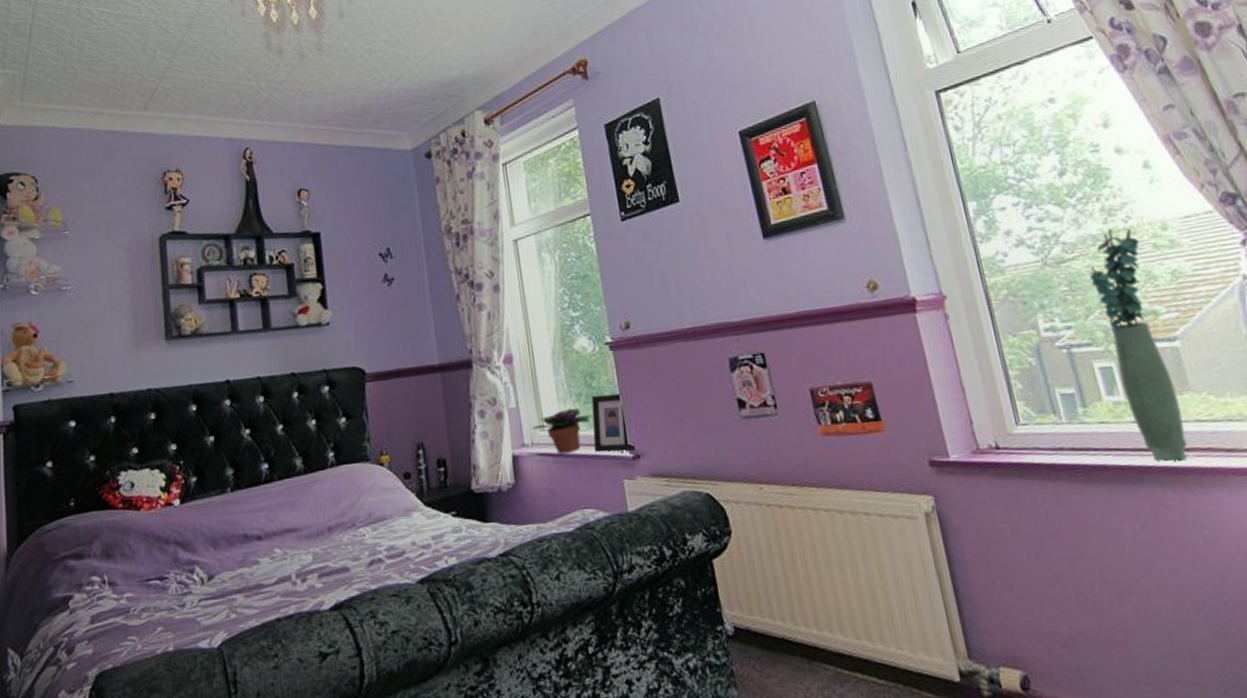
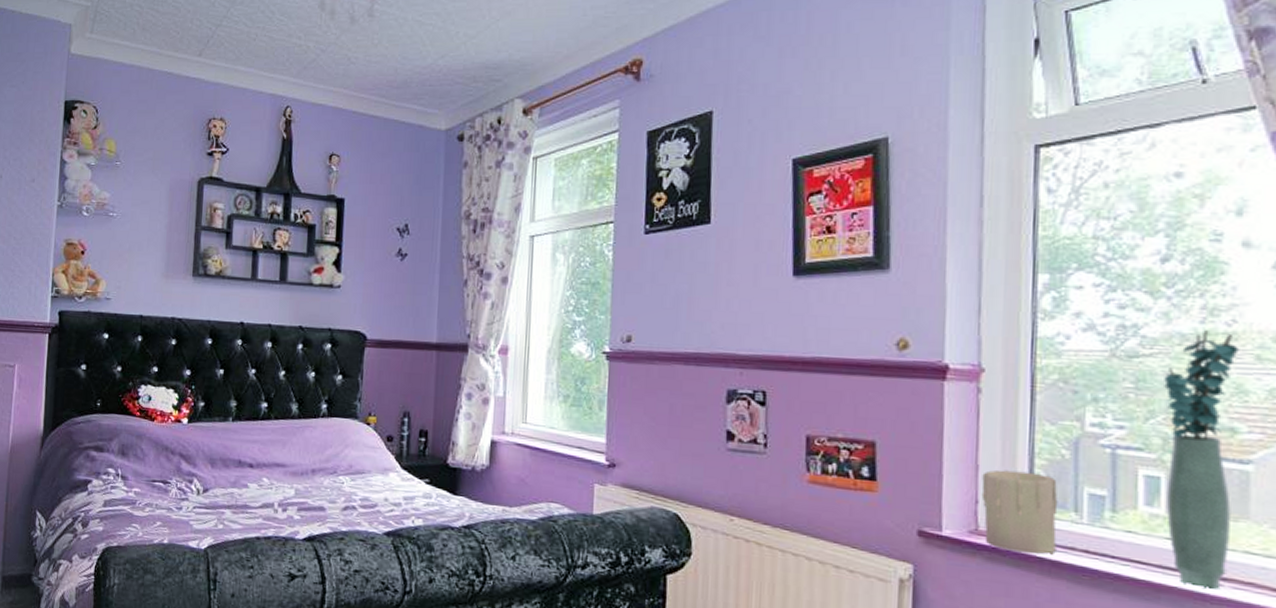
potted flower: present [532,407,592,455] -> none [515,407,576,450]
picture frame: present [591,393,636,453] -> none [571,400,613,460]
candle: none [969,384,1049,464] -> present [981,470,1058,555]

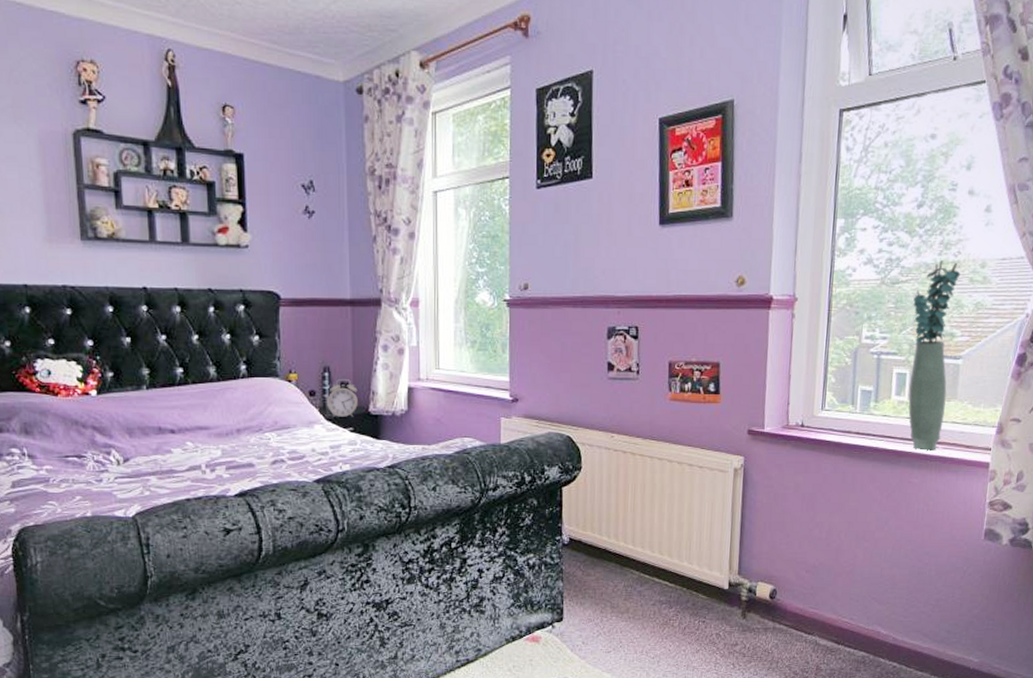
alarm clock: none [404,425,438,468] -> present [327,378,359,418]
candle: present [981,470,1058,555] -> none [791,377,842,439]

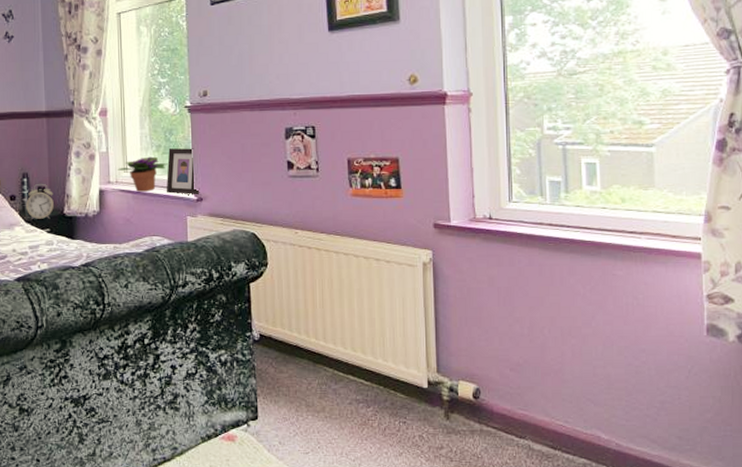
potted flower: none [429,353,483,392] -> present [118,156,168,193]
picture frame: none [480,345,516,396] -> present [166,148,200,195]
vase: present [908,260,961,451] -> none [594,50,643,241]

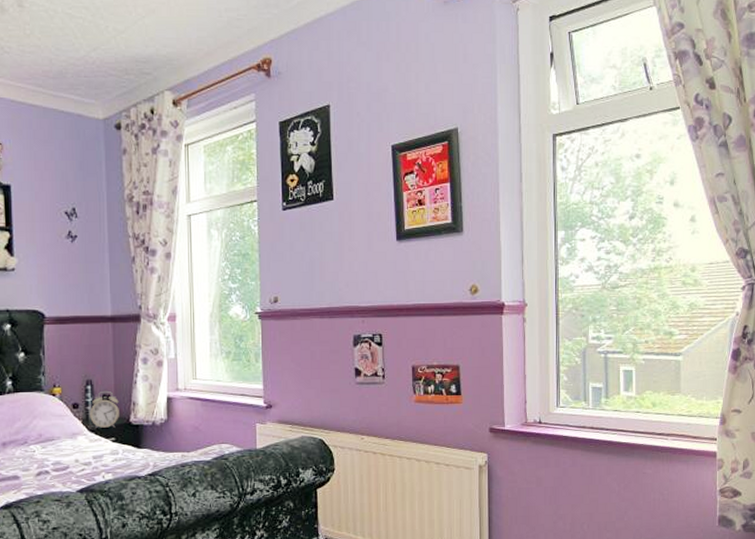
potted flower: present [118,156,168,193] -> none [186,363,237,400]
picture frame: present [166,148,200,195] -> none [235,355,269,403]

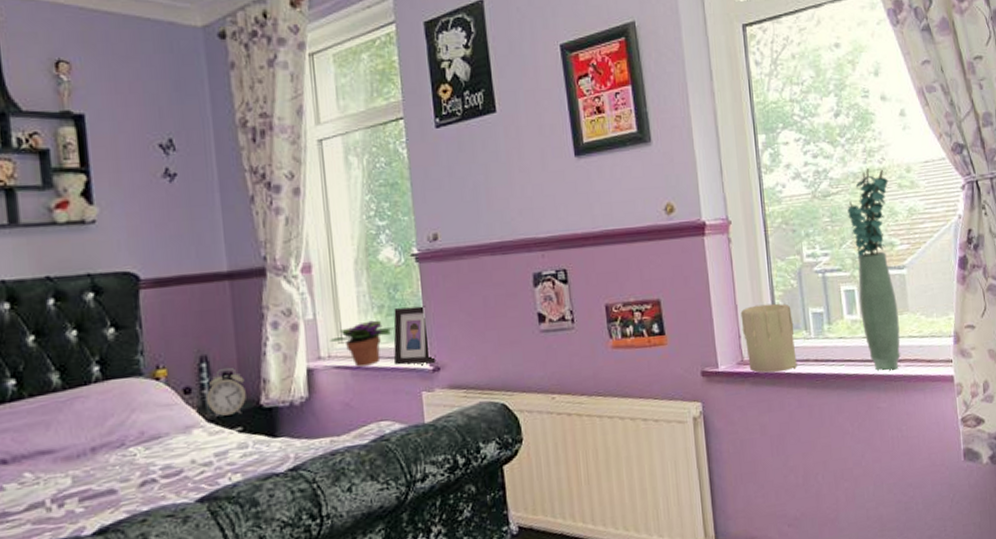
potted flower: none [186,363,237,400] -> present [330,320,394,368]
picture frame: none [235,355,269,403] -> present [393,306,436,366]
candle: none [528,376,575,435] -> present [740,303,797,374]
vase: none [633,266,674,442] -> present [847,168,901,371]

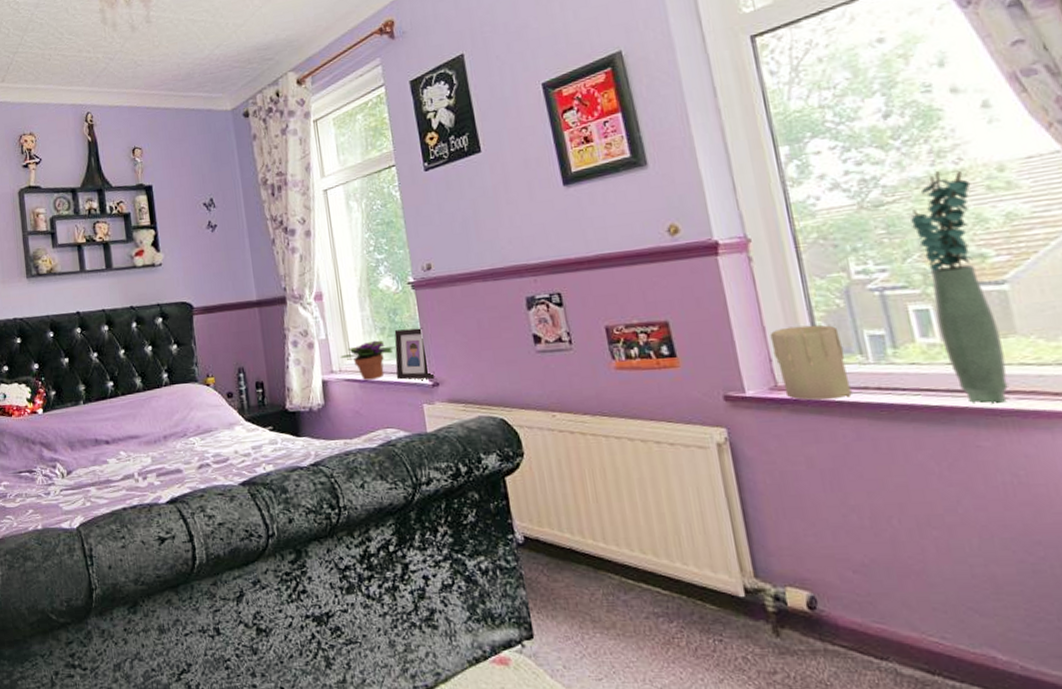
alarm clock: present [207,367,248,418] -> none [244,377,276,418]

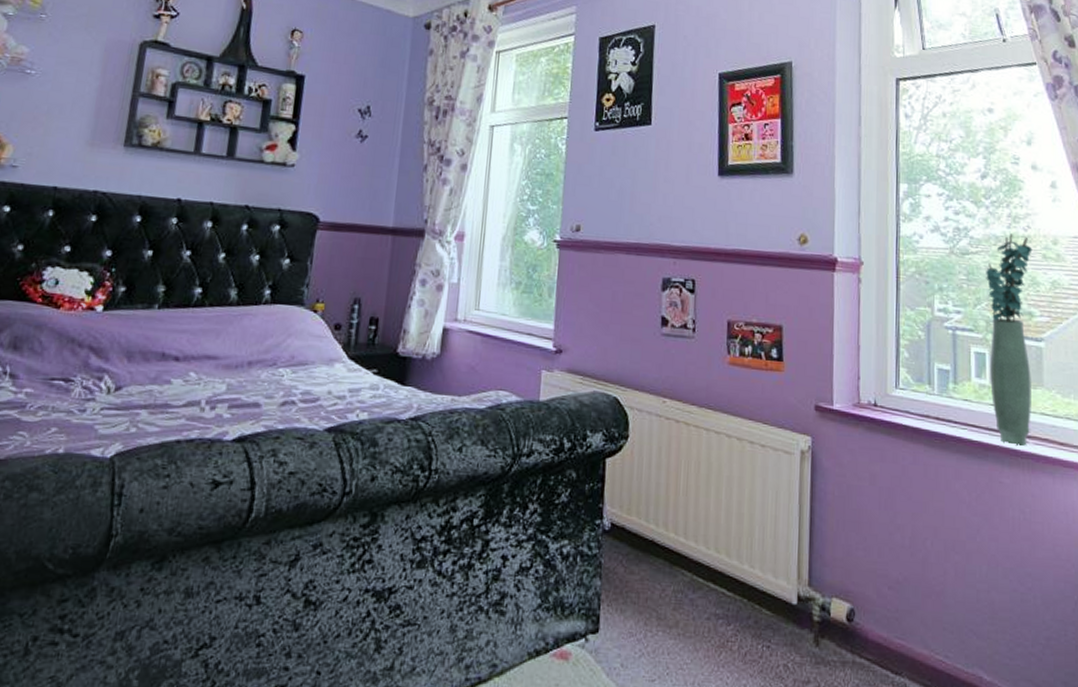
potted flower: present [340,340,395,381] -> none [468,294,527,337]
picture frame: present [394,328,435,380] -> none [521,287,561,346]
candle: present [769,324,852,401] -> none [862,349,917,423]

